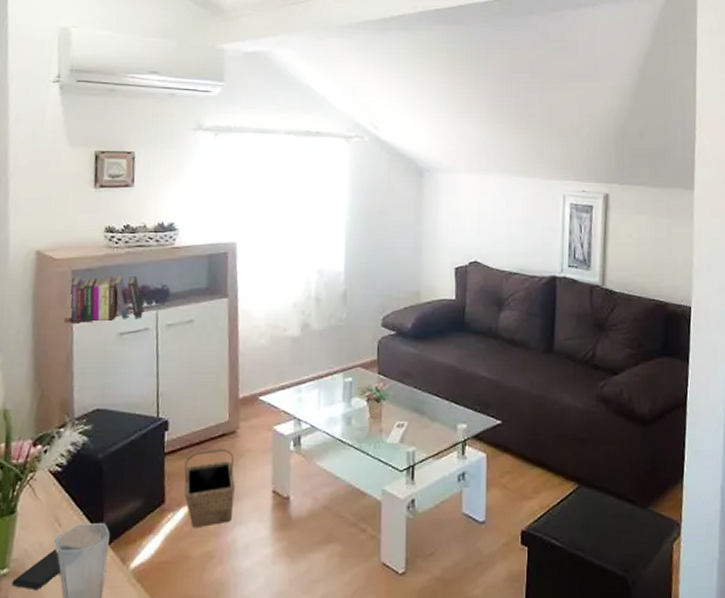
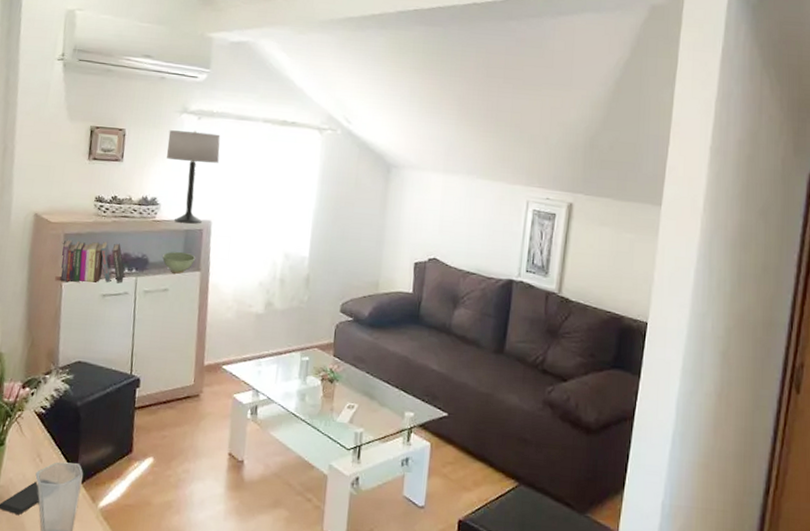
table lamp: none [182,148,241,249] -> present [167,130,220,225]
basket: present [184,448,236,527] -> none [150,408,196,478]
bowl: none [185,279,222,303] -> present [162,252,196,274]

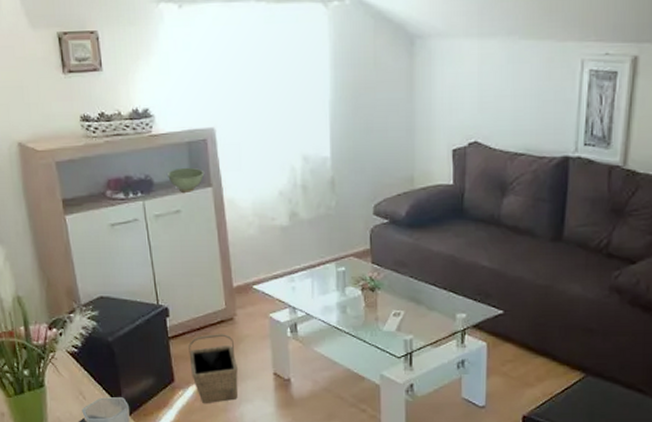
books: present [55,240,125,284] -> none [55,166,131,215]
basket: none [150,408,196,478] -> present [188,334,239,403]
table lamp: present [167,130,220,225] -> none [148,23,211,136]

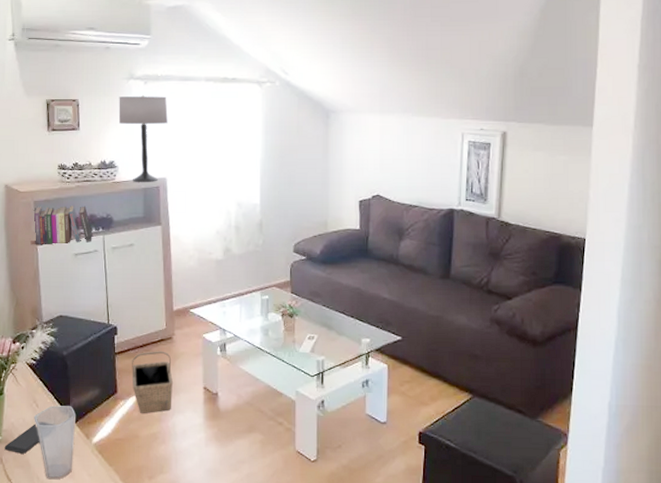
books: none [55,166,131,215] -> present [30,206,93,245]
table lamp: none [148,23,211,136] -> present [118,95,168,183]
bowl: present [168,168,205,192] -> none [125,210,156,229]

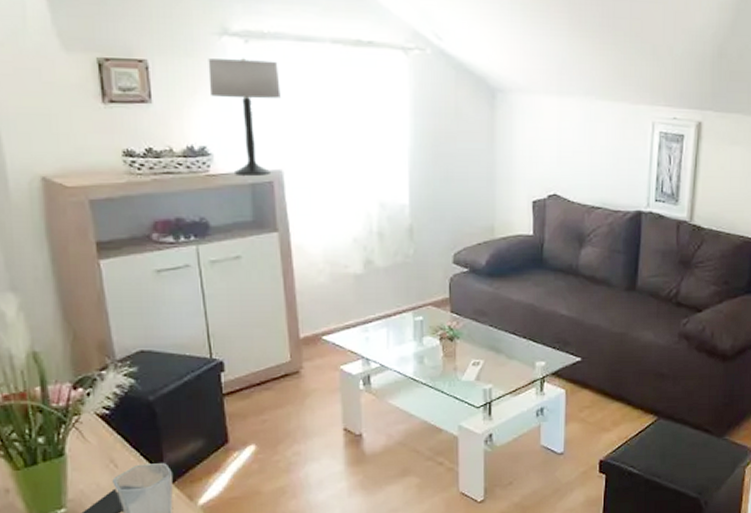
books: present [30,206,93,245] -> none [88,206,181,260]
basket: present [132,351,174,413] -> none [246,388,304,465]

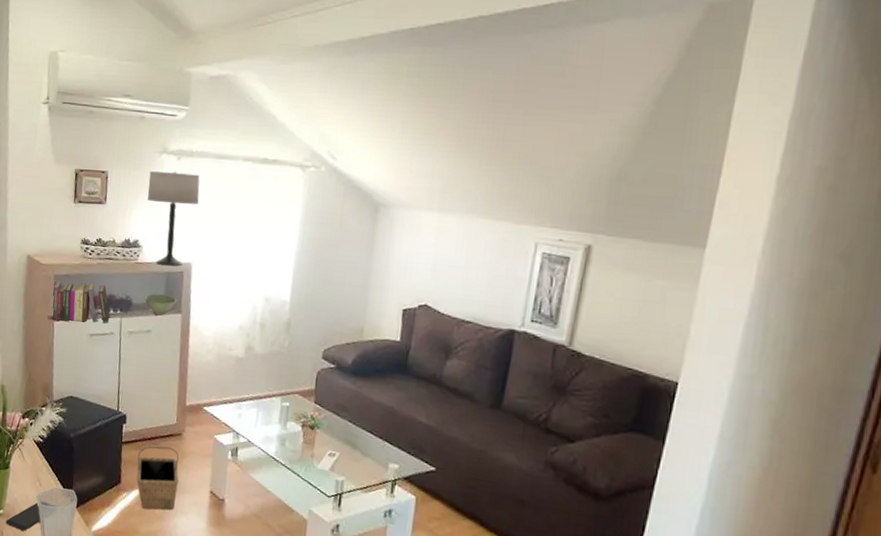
books: none [88,206,181,260] -> present [47,281,110,324]
bowl: none [227,211,270,237] -> present [145,294,177,316]
basket: none [246,388,304,465] -> present [136,445,179,510]

